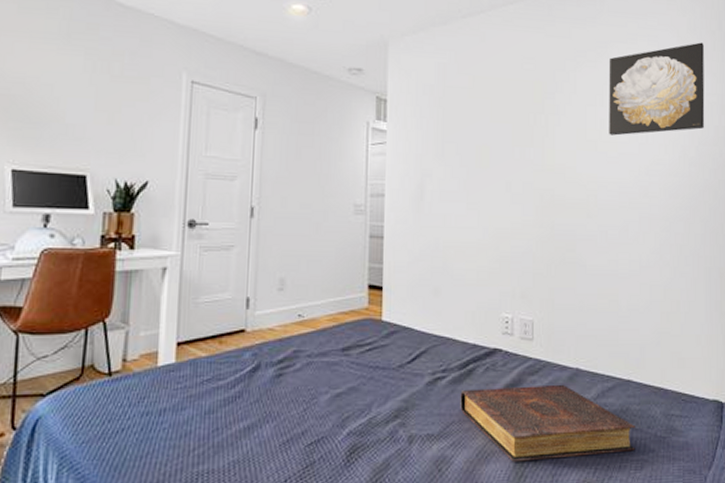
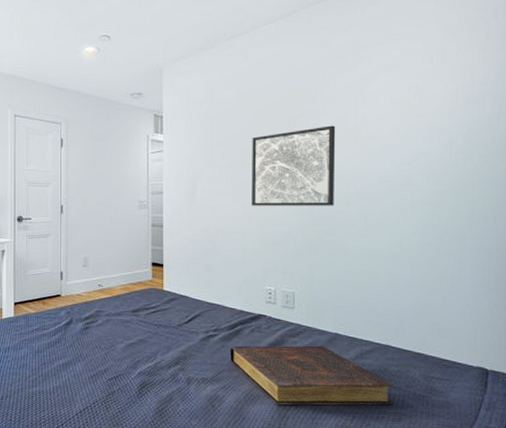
wall art: none [487,126,576,218] -> present [251,125,336,206]
wall art: present [609,42,705,136] -> none [369,34,476,131]

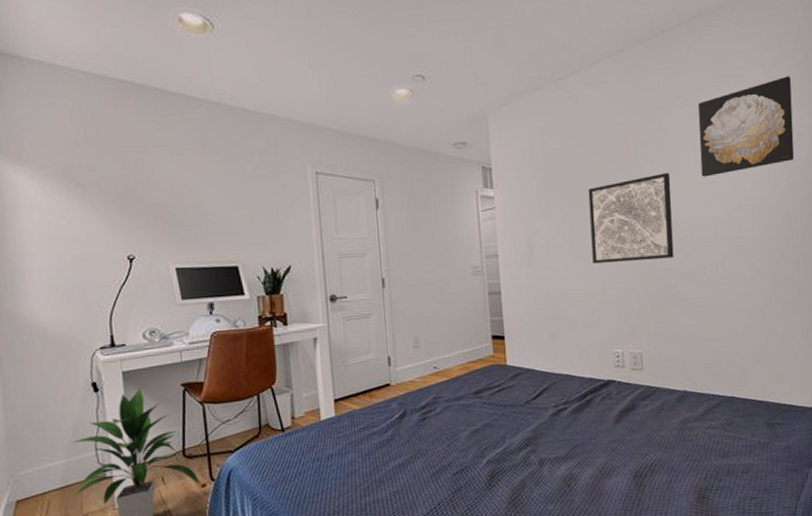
book: present [229,345,393,405] -> none [581,405,741,474]
wall art: none [369,34,476,131] -> present [697,76,795,177]

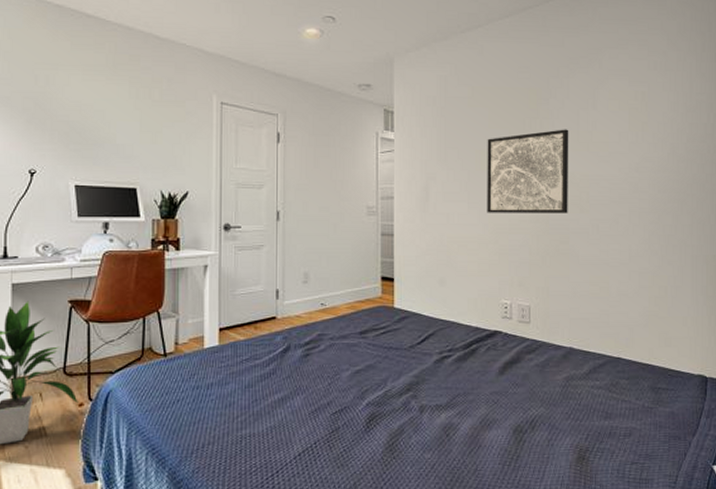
wall art: present [697,76,795,177] -> none [600,44,694,136]

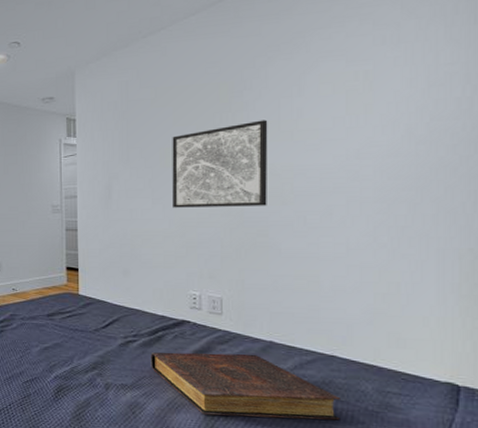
book: none [465,361,624,429] -> present [151,352,340,421]

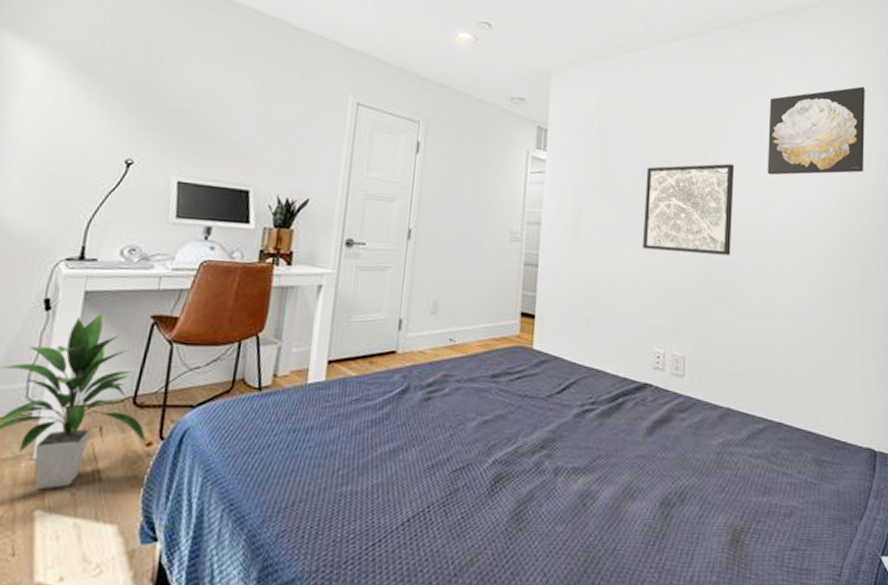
book: present [151,352,340,421] -> none [607,423,785,501]
wall art: none [307,8,440,124] -> present [767,86,865,175]

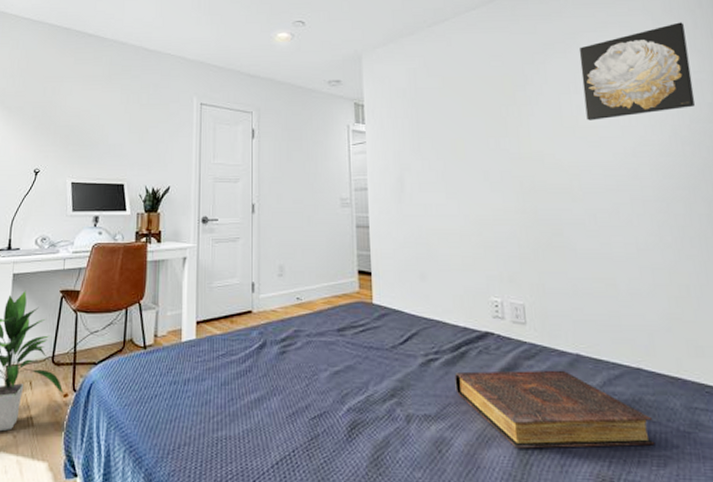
book: none [607,423,785,501] -> present [454,370,655,449]
wall art: present [643,163,735,256] -> none [462,115,559,203]

